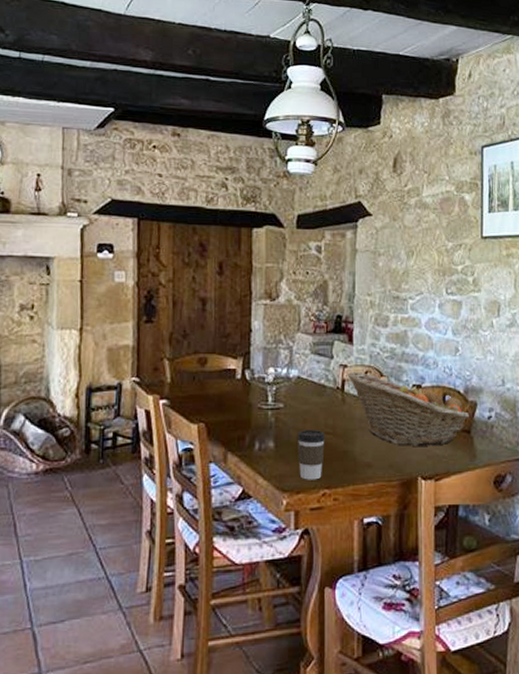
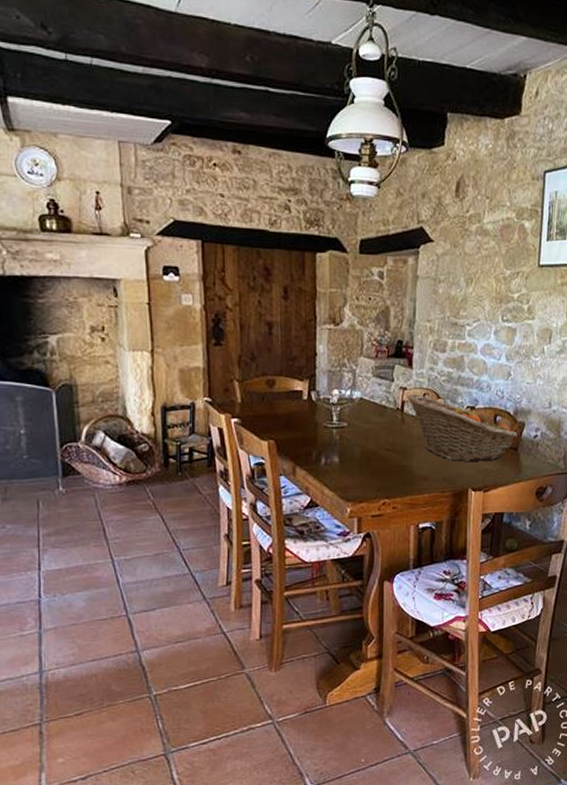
coffee cup: present [297,430,326,480] -> none [360,447,386,491]

